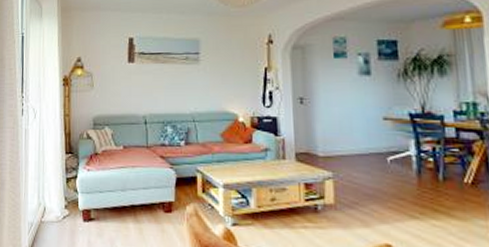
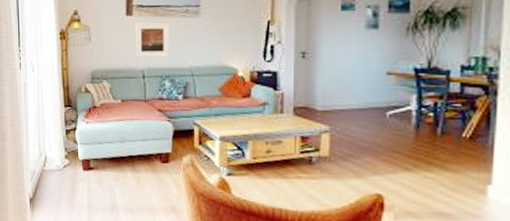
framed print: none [137,69,171,104] -> present [135,22,170,58]

